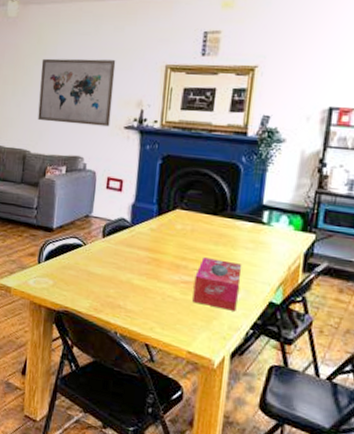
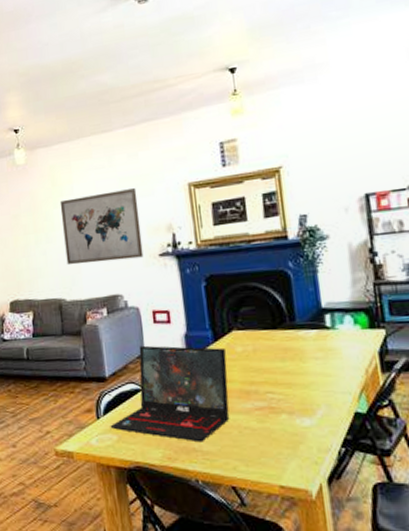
laptop: none [48,206,166,301] -> present [110,345,230,443]
tissue box: present [192,257,242,311] -> none [268,376,321,431]

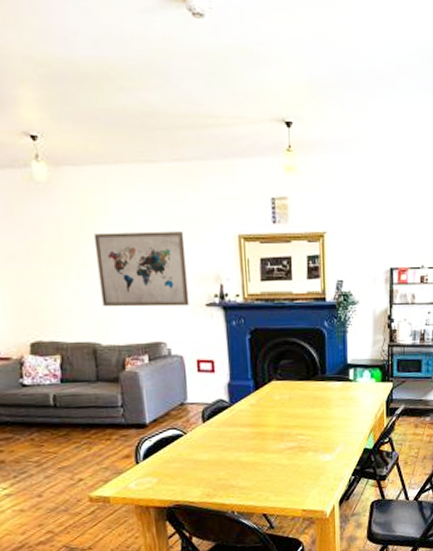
laptop: present [110,345,230,443] -> none [150,393,265,480]

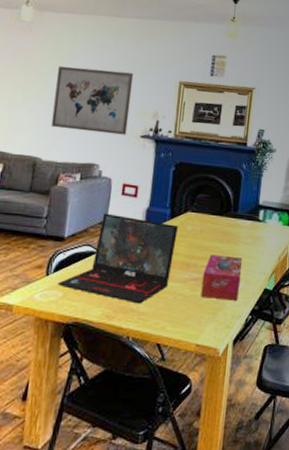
laptop: none [150,393,265,480] -> present [57,213,178,304]
tissue box: none [298,420,339,465] -> present [201,255,243,301]

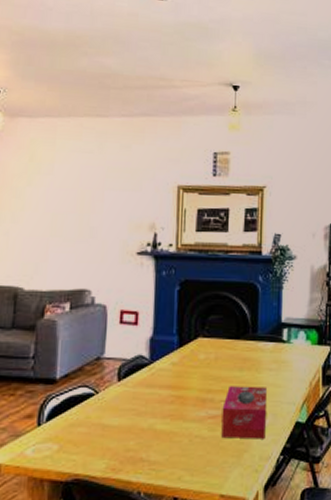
wall art: present [51,66,134,135] -> none [32,178,124,253]
laptop: present [57,213,178,304] -> none [51,346,188,452]

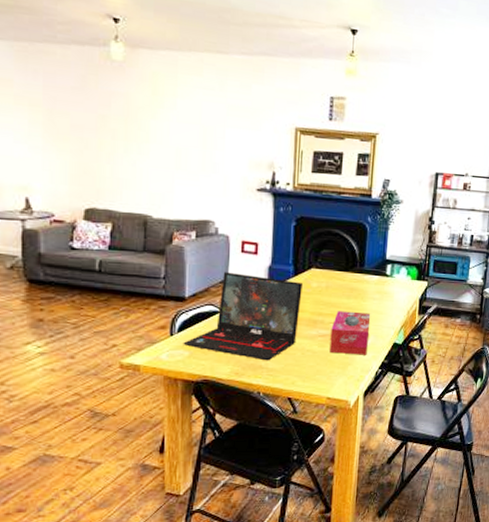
laptop: none [51,346,188,452] -> present [183,271,302,361]

